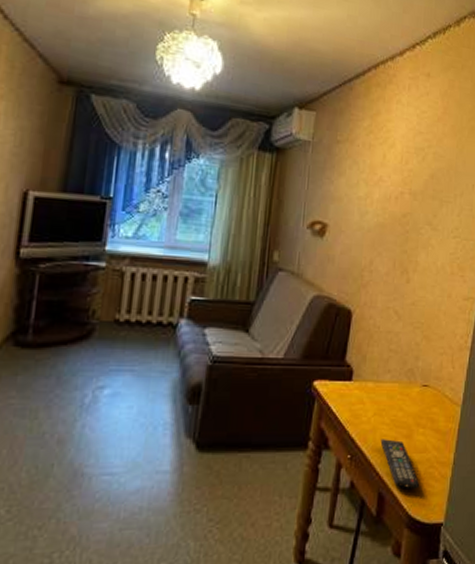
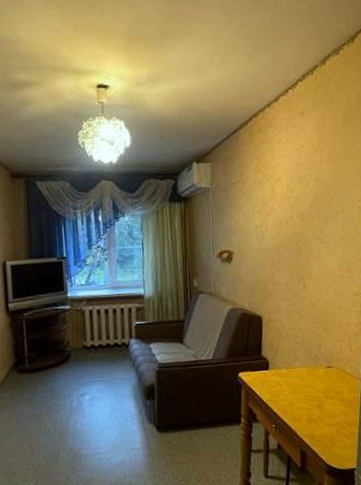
remote control: present [380,439,420,489] -> none [297,410,334,446]

